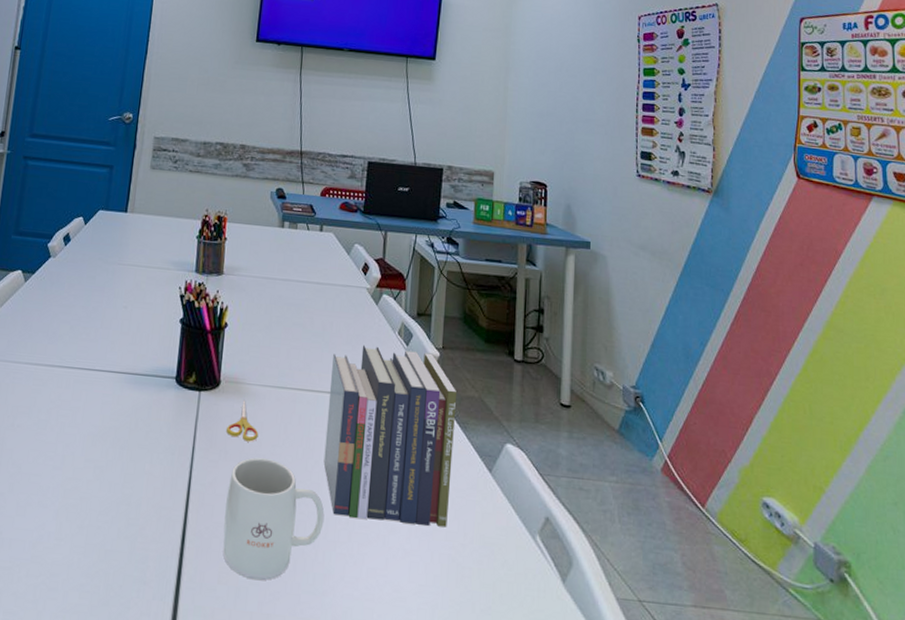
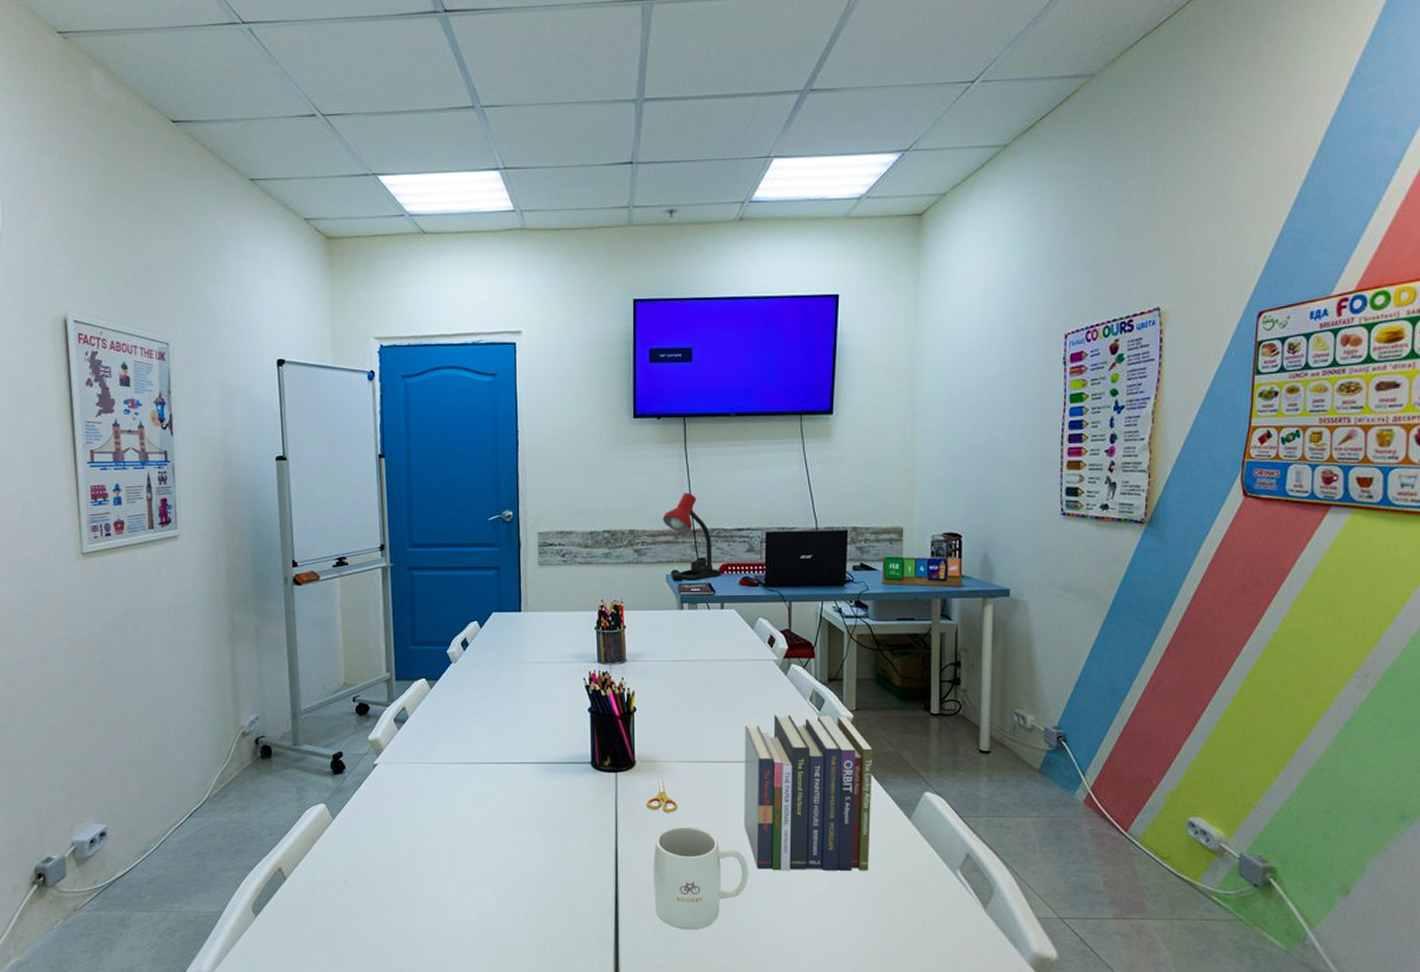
desk lamp: none [273,115,324,201] -> present [663,492,722,581]

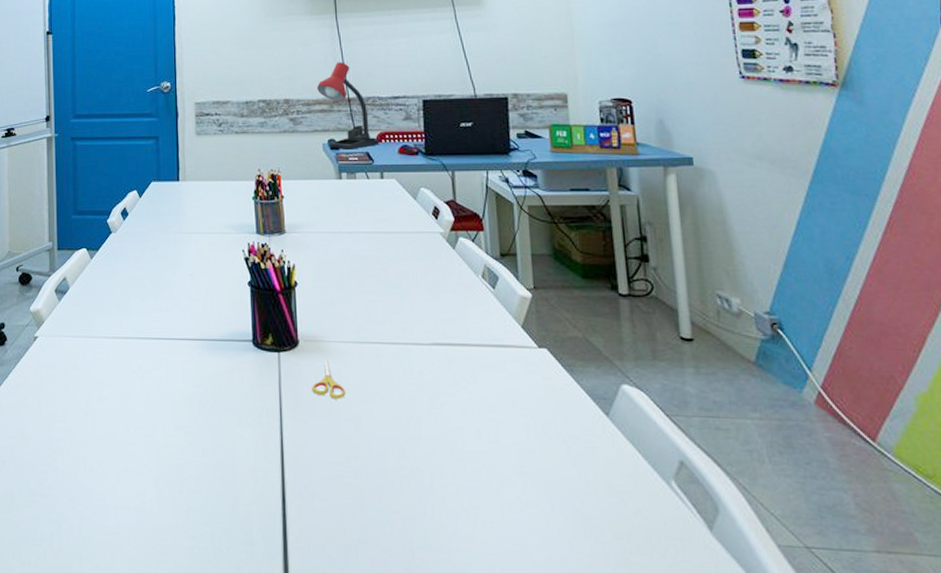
mug: present [653,826,749,930] -> none [322,415,429,538]
books: present [744,714,873,871] -> none [414,292,566,477]

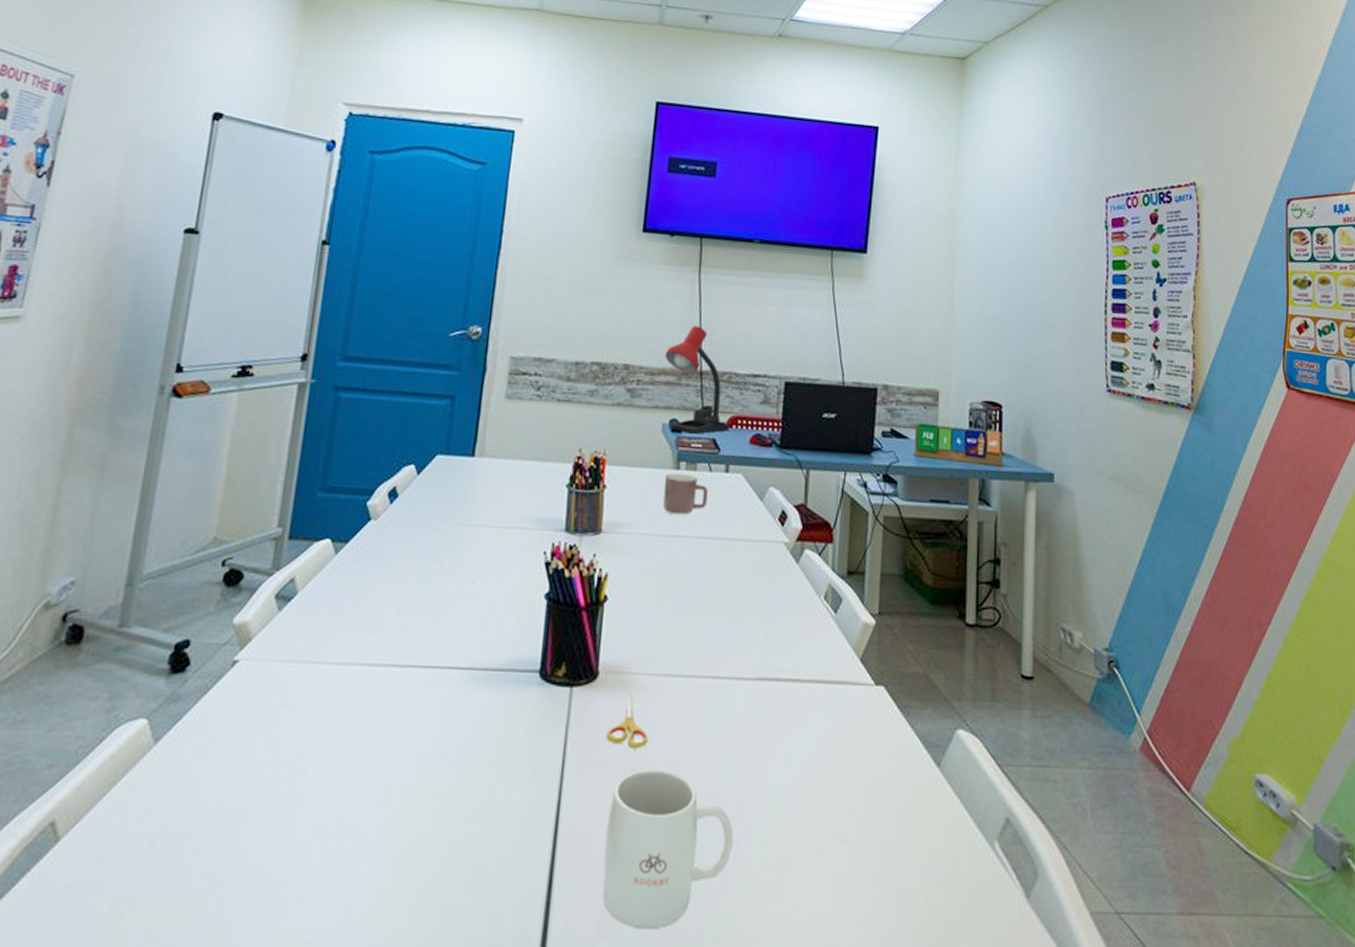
mug: none [322,415,429,538] -> present [602,769,734,930]
mug: none [330,182,368,217] -> present [662,473,708,517]

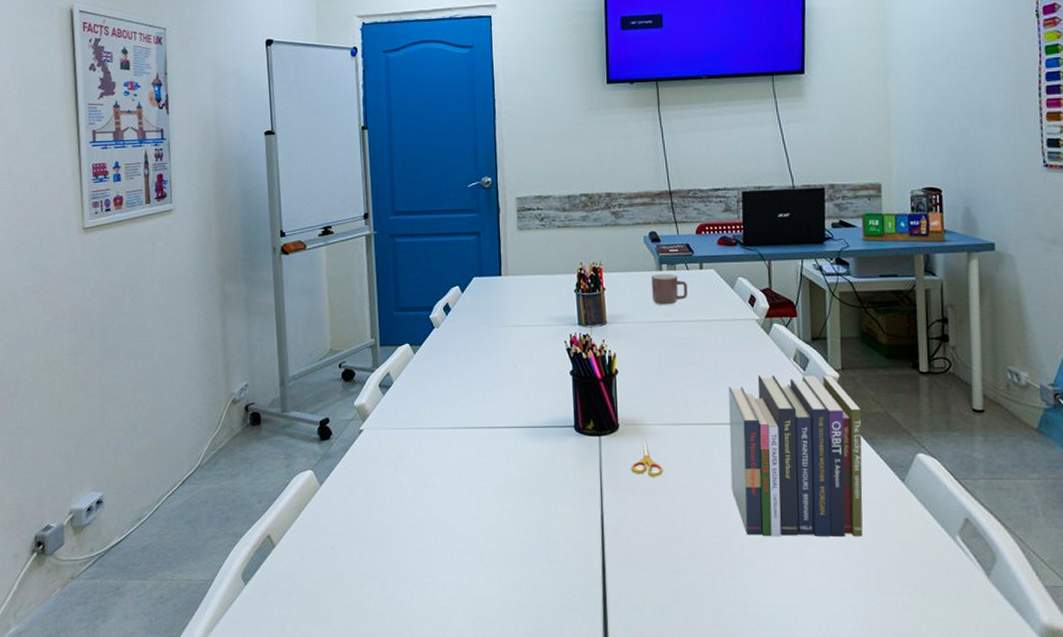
mug: present [602,769,734,930] -> none [640,491,738,599]
desk lamp: present [665,325,730,434] -> none [639,155,700,242]
books: none [732,615,898,841] -> present [728,375,863,537]

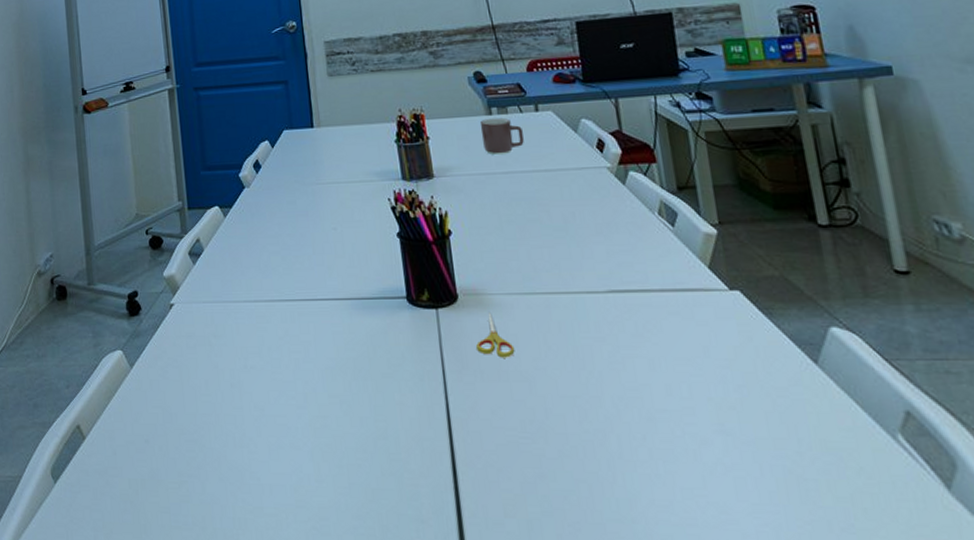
books: present [728,375,863,537] -> none [583,231,773,434]

